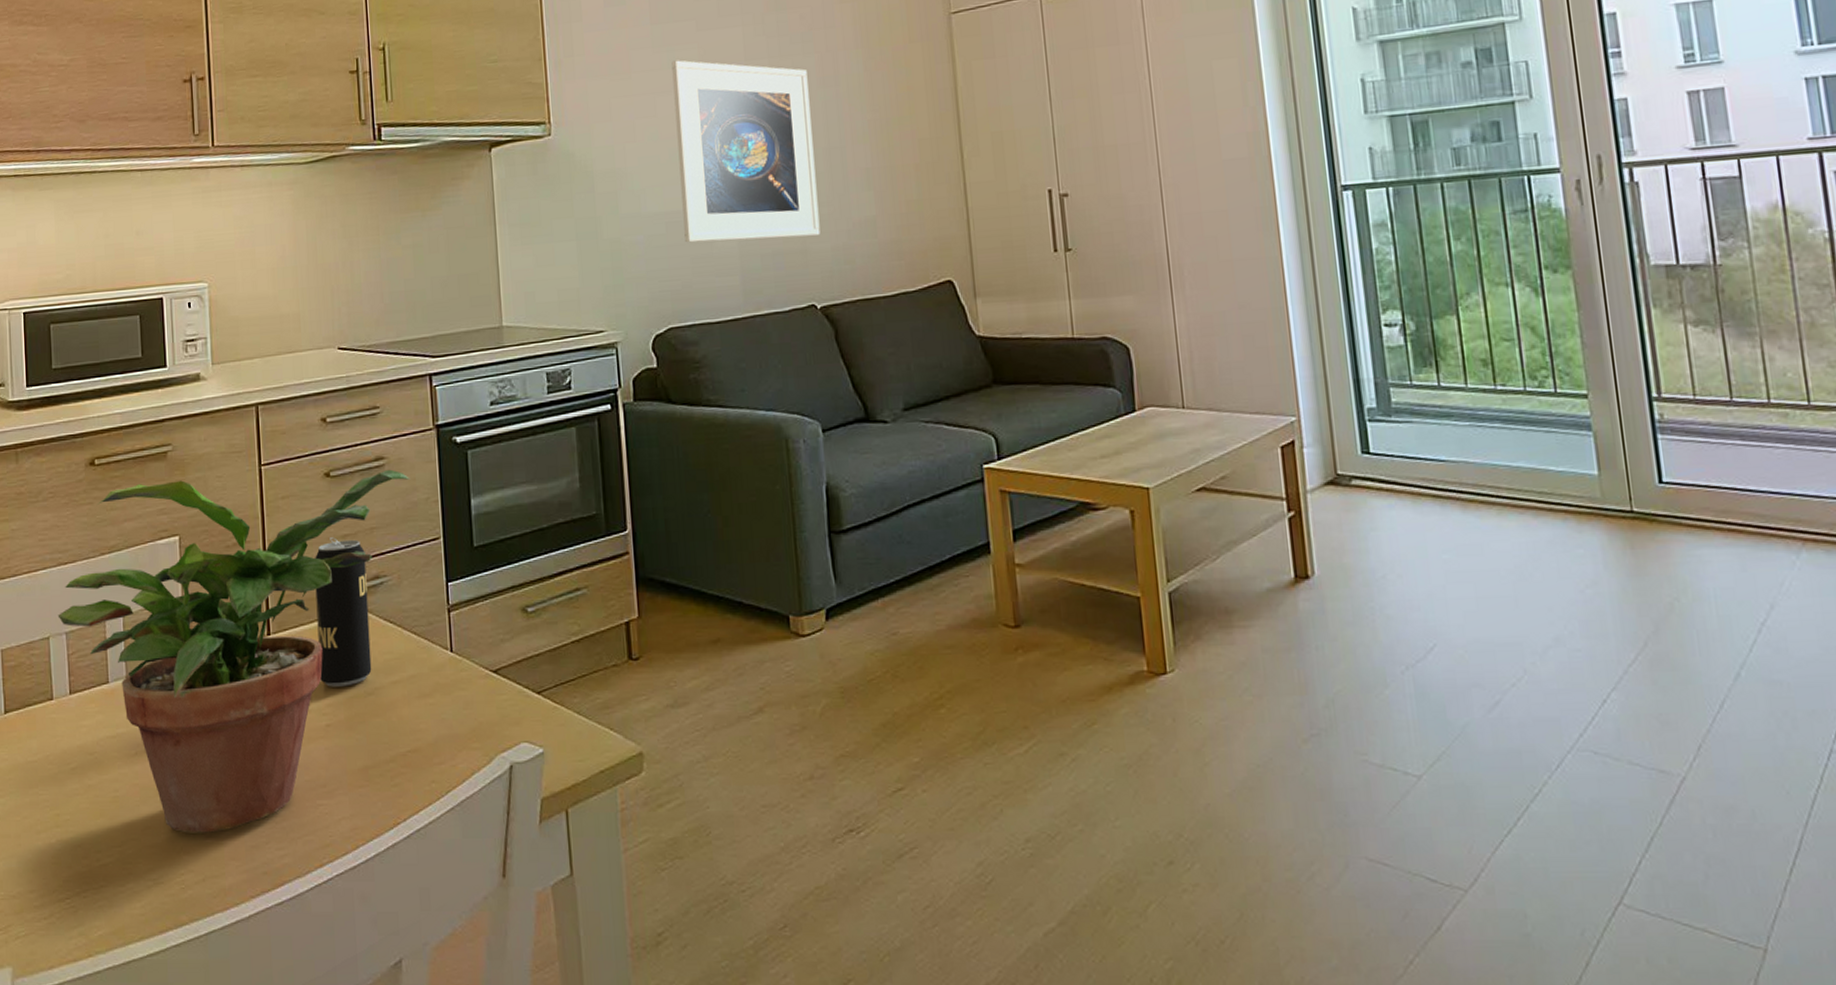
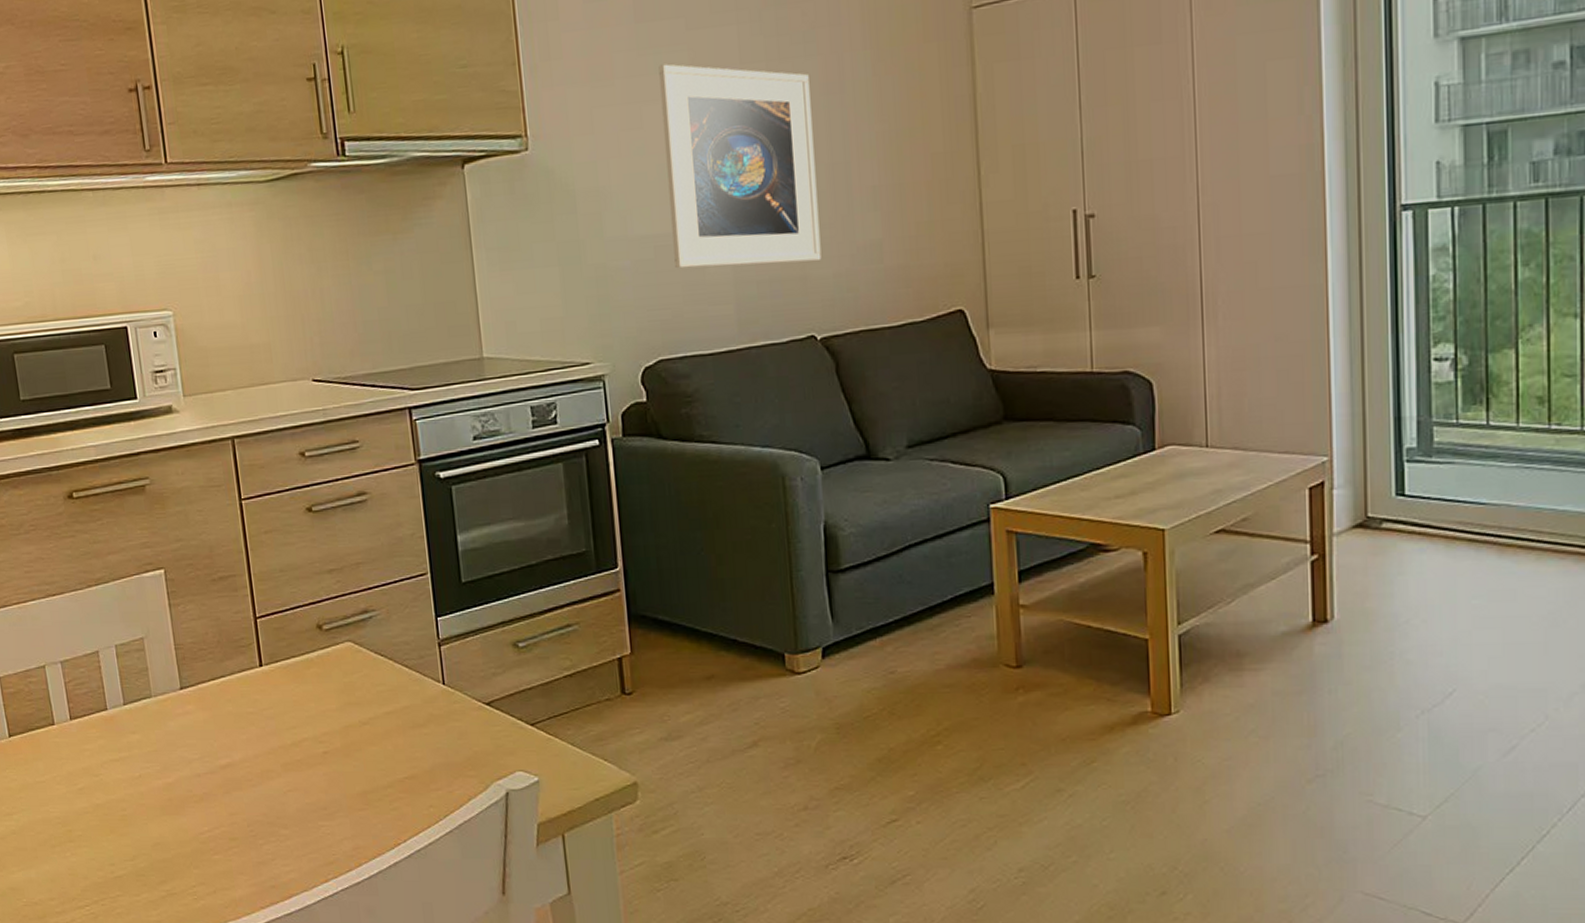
potted plant: present [57,469,410,833] -> none [51,504,394,850]
beverage can: present [315,537,372,687] -> none [302,572,366,717]

